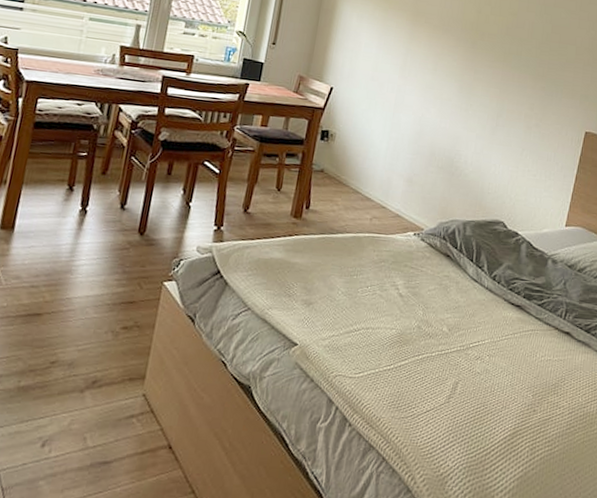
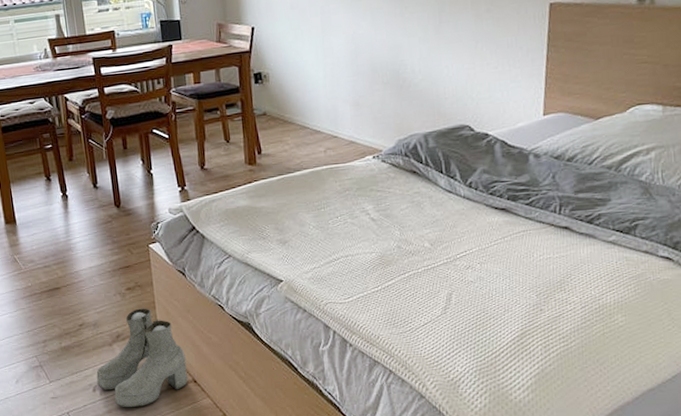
boots: none [50,352,168,473] -> present [96,308,188,408]

